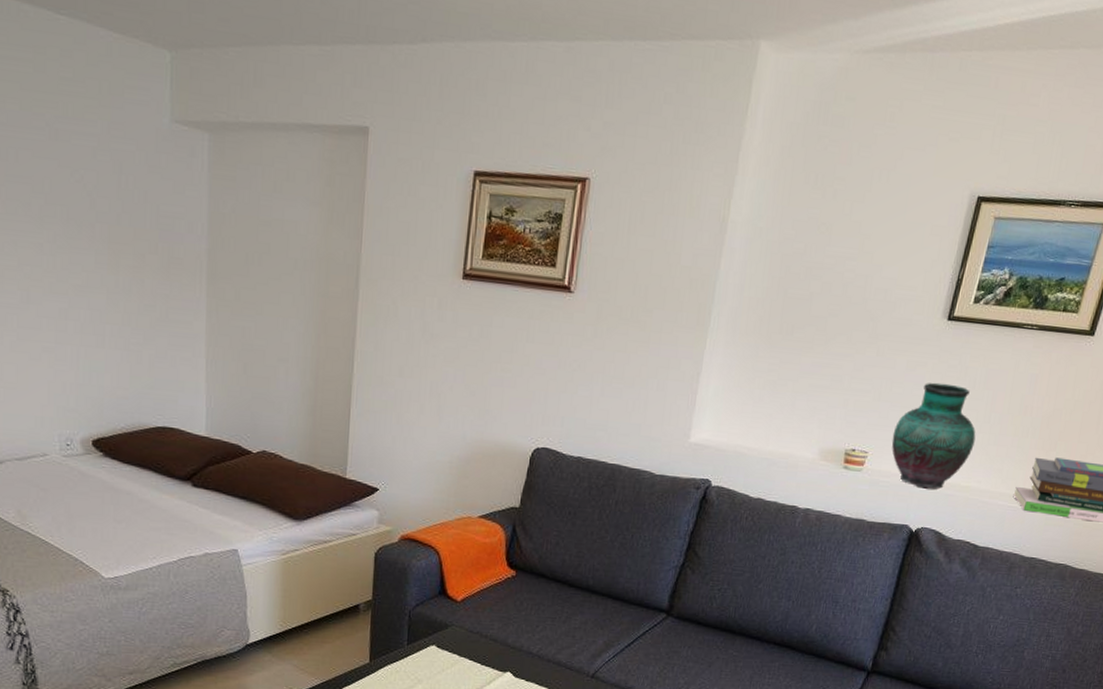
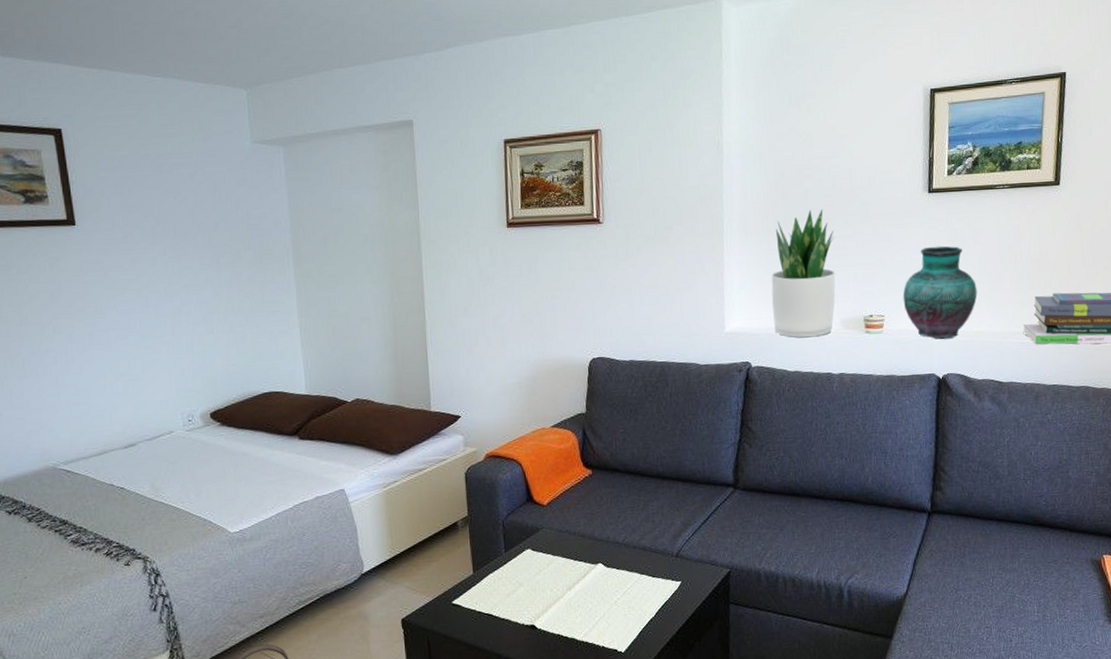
planter: none [744,318,832,464] -> present [771,210,836,338]

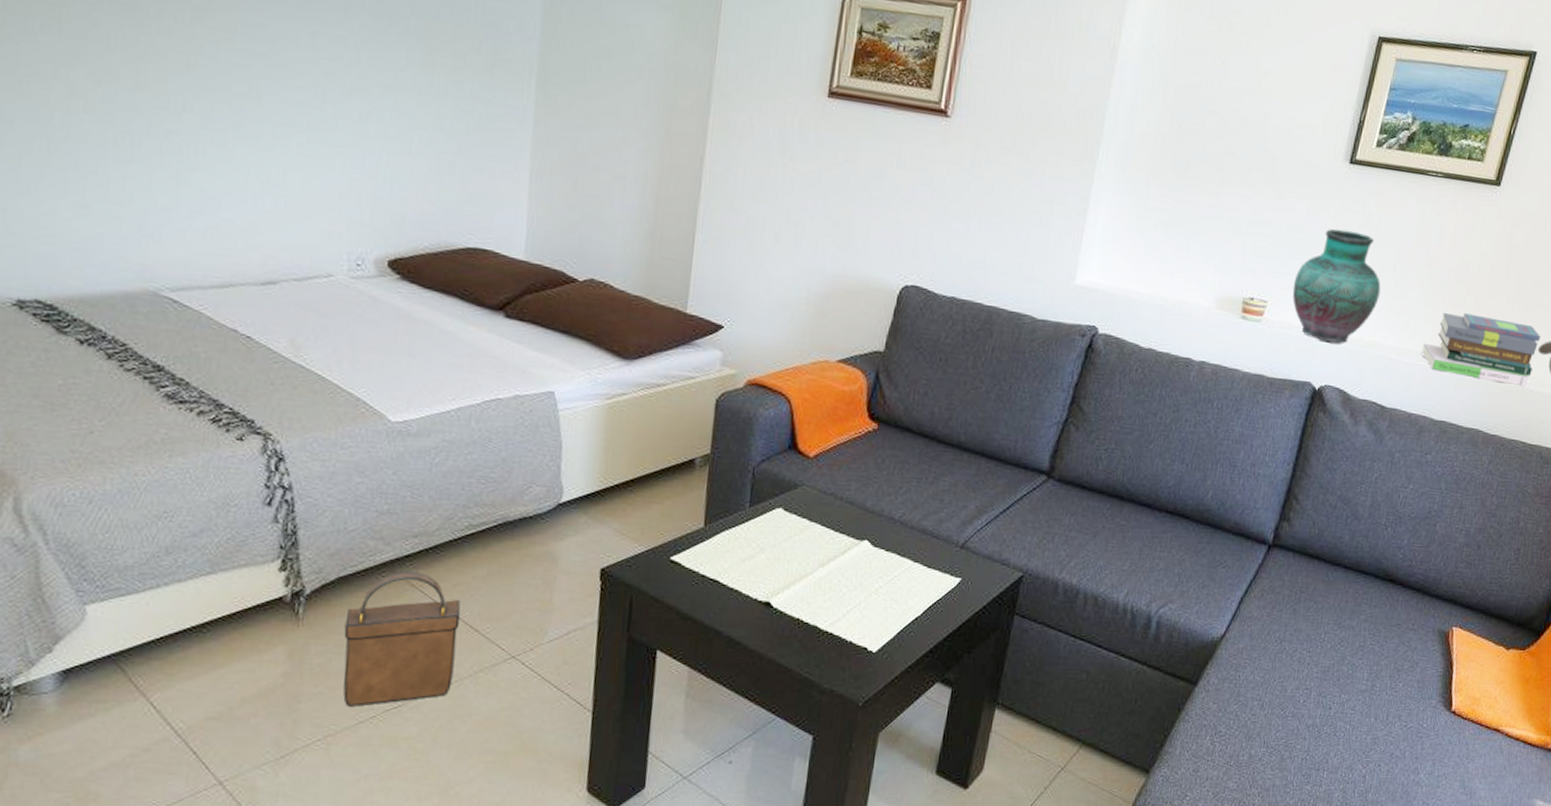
planter: present [771,210,836,338] -> none [1135,155,1229,312]

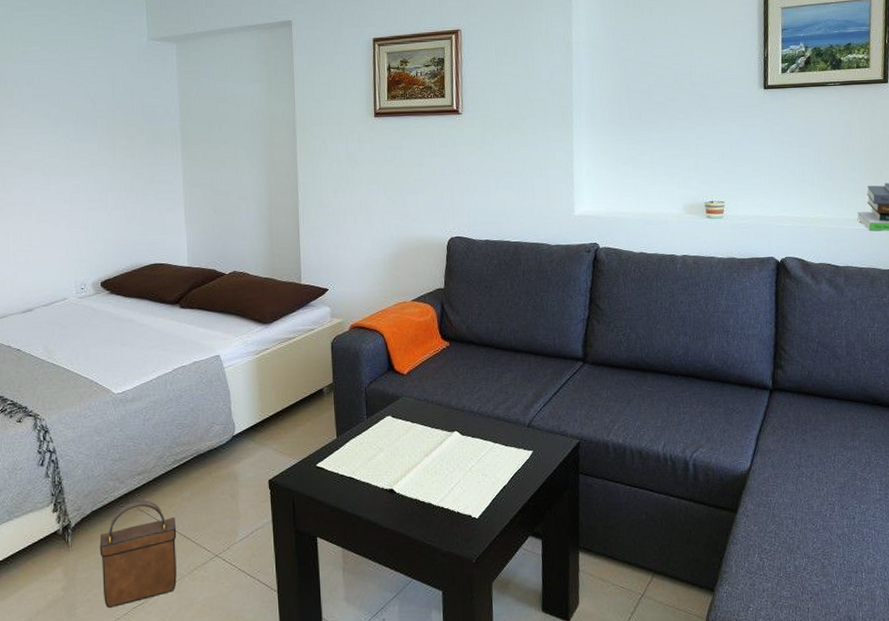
vase: present [1292,228,1381,344] -> none [741,138,813,225]

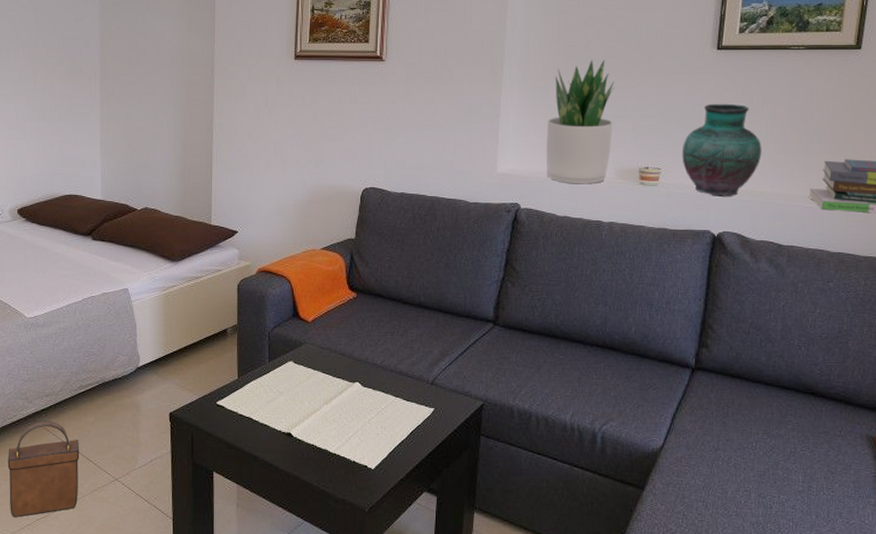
planter: none [617,104,678,222] -> present [545,60,614,184]
vase: none [741,138,813,225] -> present [682,103,762,197]

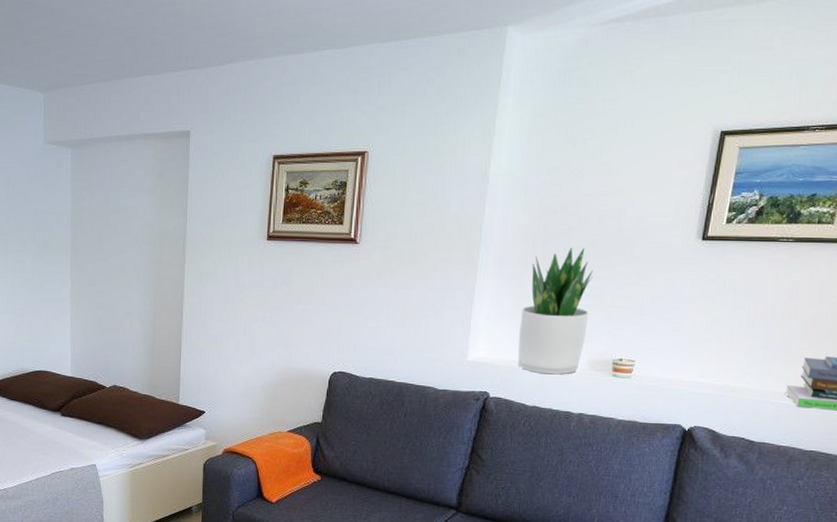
vase: present [682,103,762,197] -> none [657,295,741,391]

